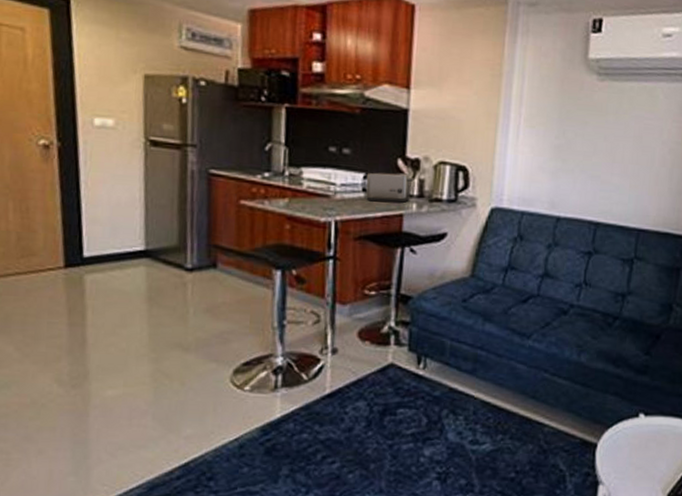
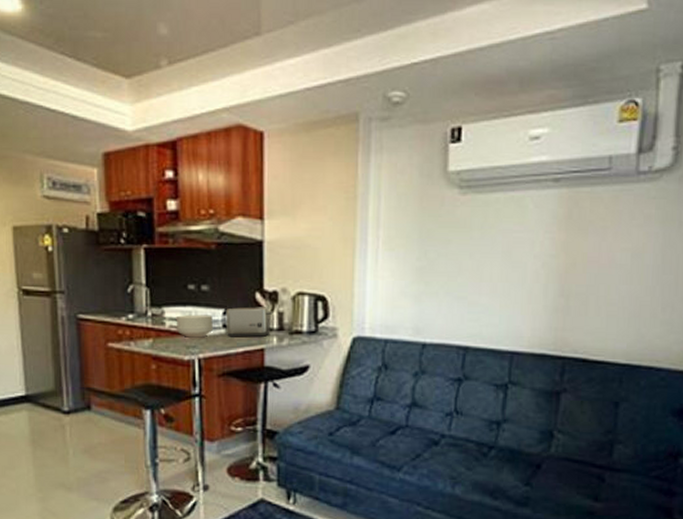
bowl: none [314,176,353,200] -> present [176,314,214,338]

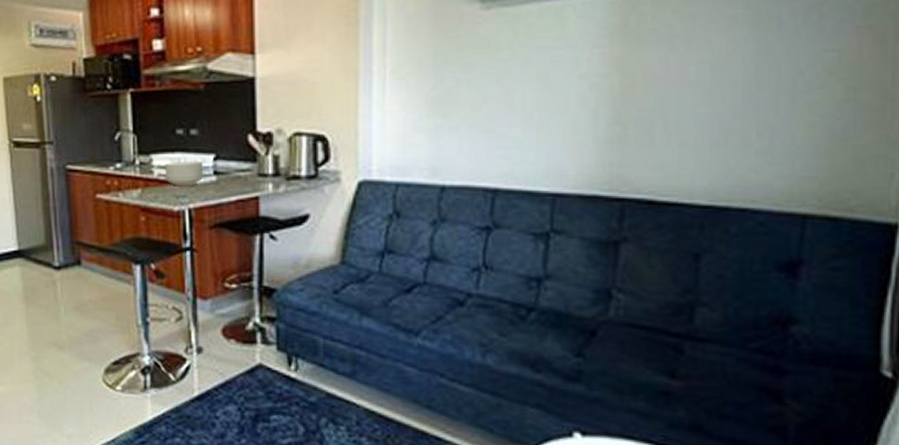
toaster: present [226,306,272,338] -> none [216,150,267,185]

